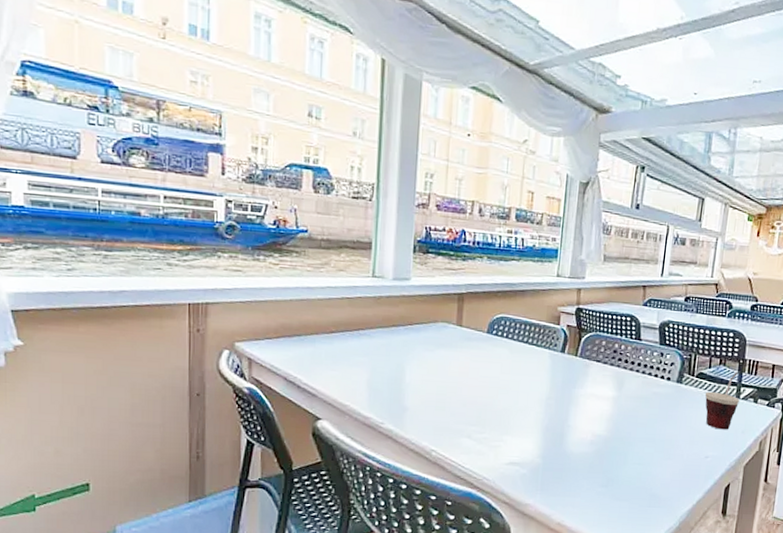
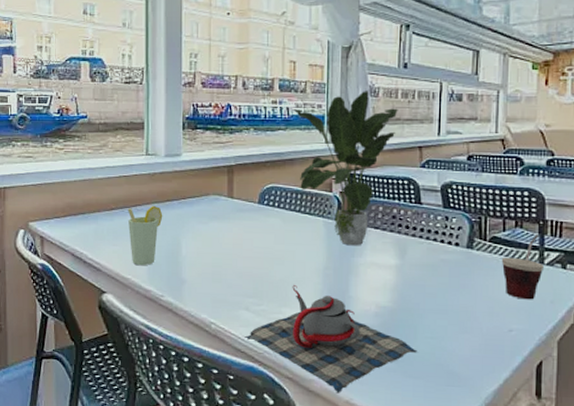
cup: none [349,330,388,393] -> present [127,205,163,266]
teapot: none [465,413,626,516] -> present [245,284,417,394]
potted plant: none [528,228,628,378] -> present [293,91,398,246]

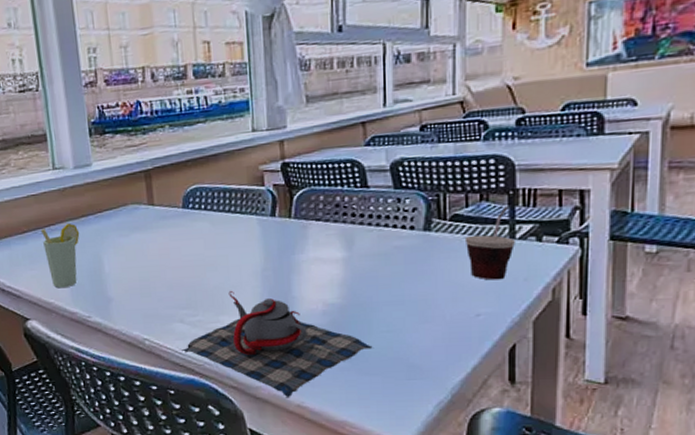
potted plant: present [293,91,398,246] -> none [212,64,335,243]

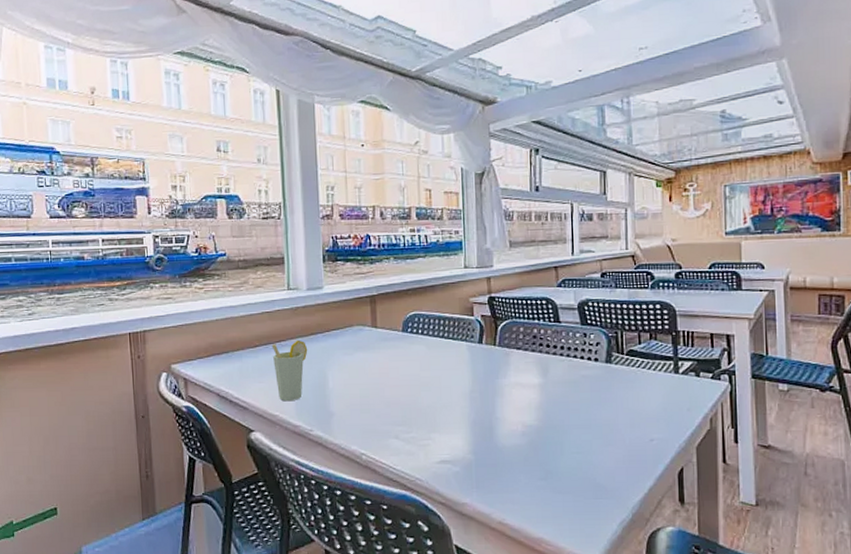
teapot: present [182,290,373,398] -> none [396,409,565,515]
cup: present [464,206,515,280] -> none [638,345,679,409]

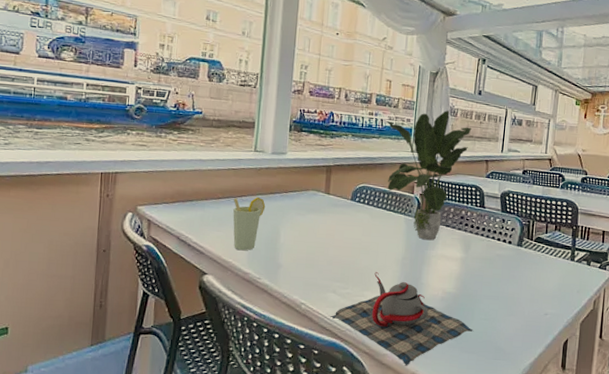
teapot: none [396,409,565,515] -> present [330,271,473,366]
potted plant: none [431,215,533,368] -> present [386,110,472,241]

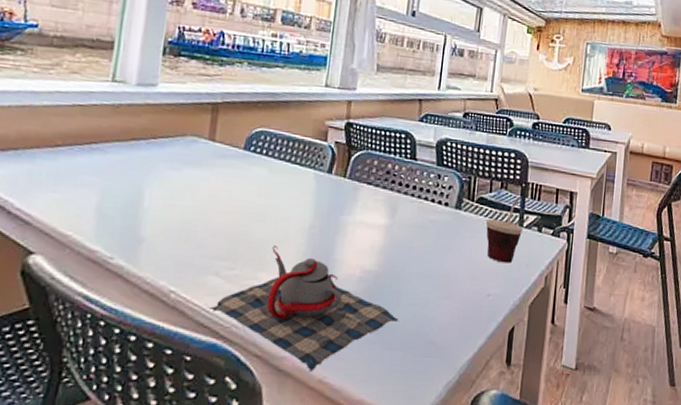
cup: present [233,196,266,251] -> none [75,143,125,220]
potted plant: present [386,110,472,241] -> none [293,34,403,203]
cup: none [542,237,574,290] -> present [485,197,522,264]

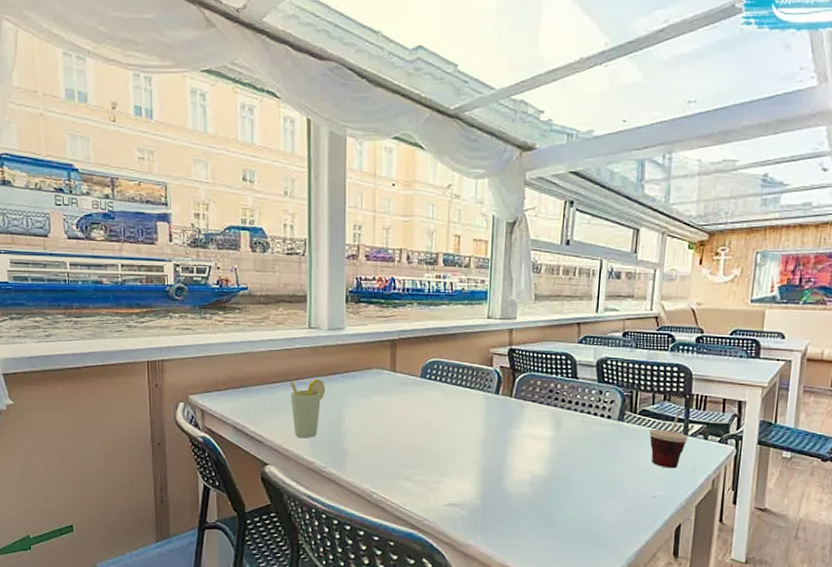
cup: none [75,143,125,220] -> present [290,378,326,438]
teapot: present [210,244,399,372] -> none [405,455,568,557]

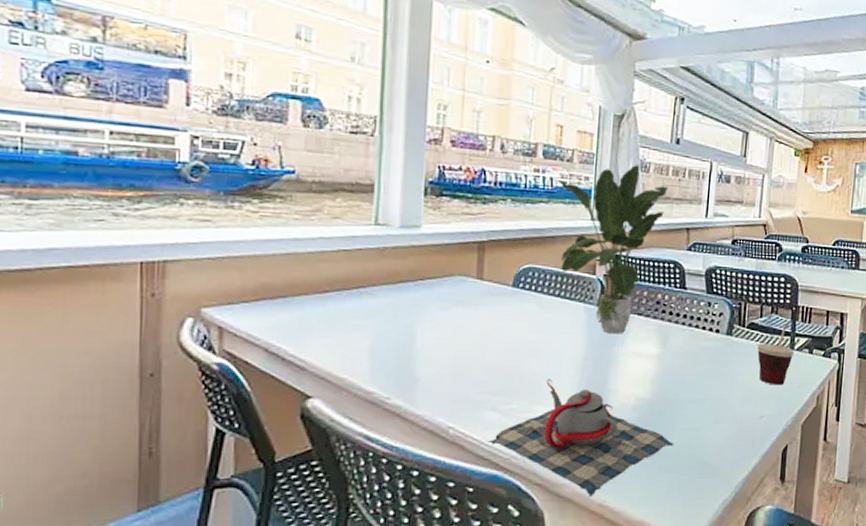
cup: present [290,378,326,438] -> none [346,287,394,362]
teapot: none [405,455,568,557] -> present [489,378,674,497]
potted plant: none [456,267,559,419] -> present [557,165,668,334]

